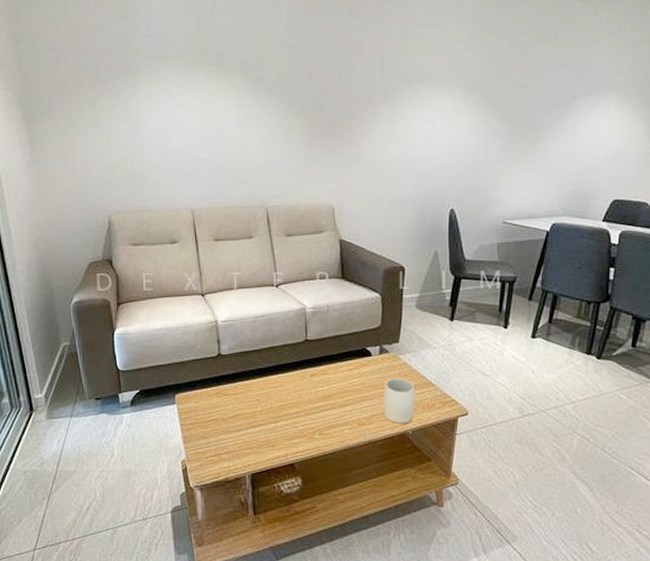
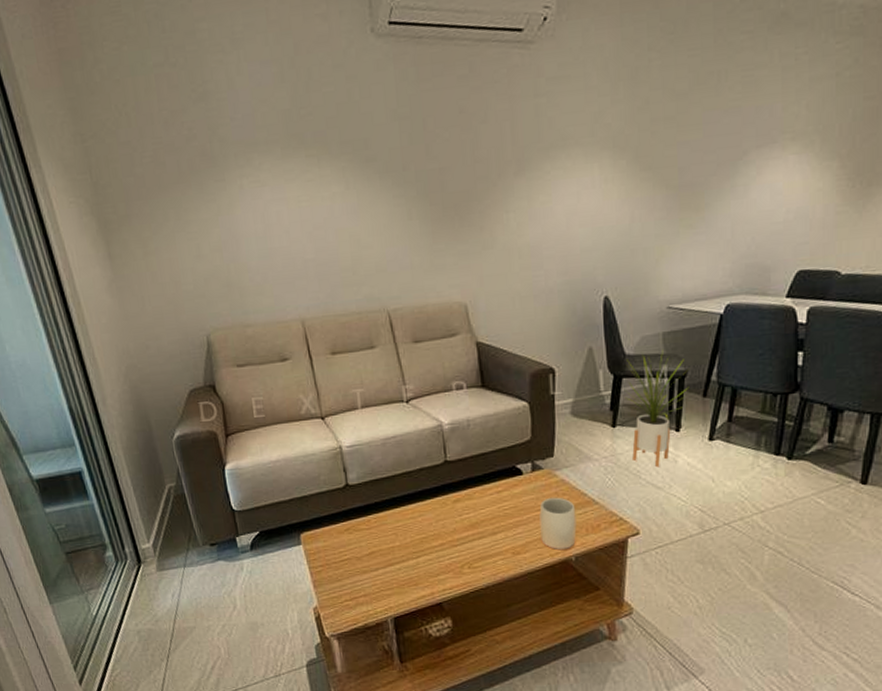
house plant: none [462,258,518,358] -> present [623,350,689,468]

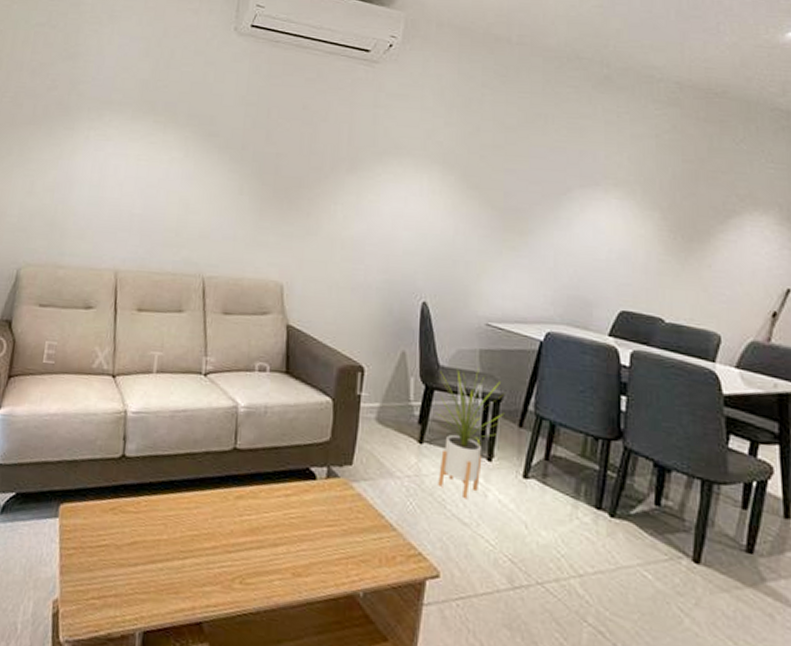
mug: present [538,497,577,550] -> none [326,512,370,581]

